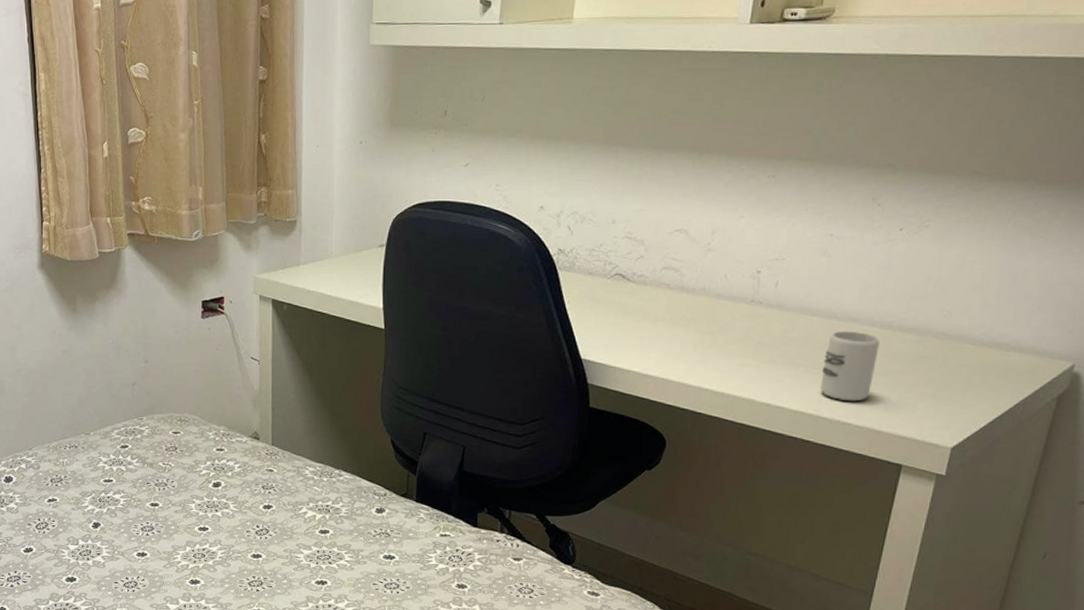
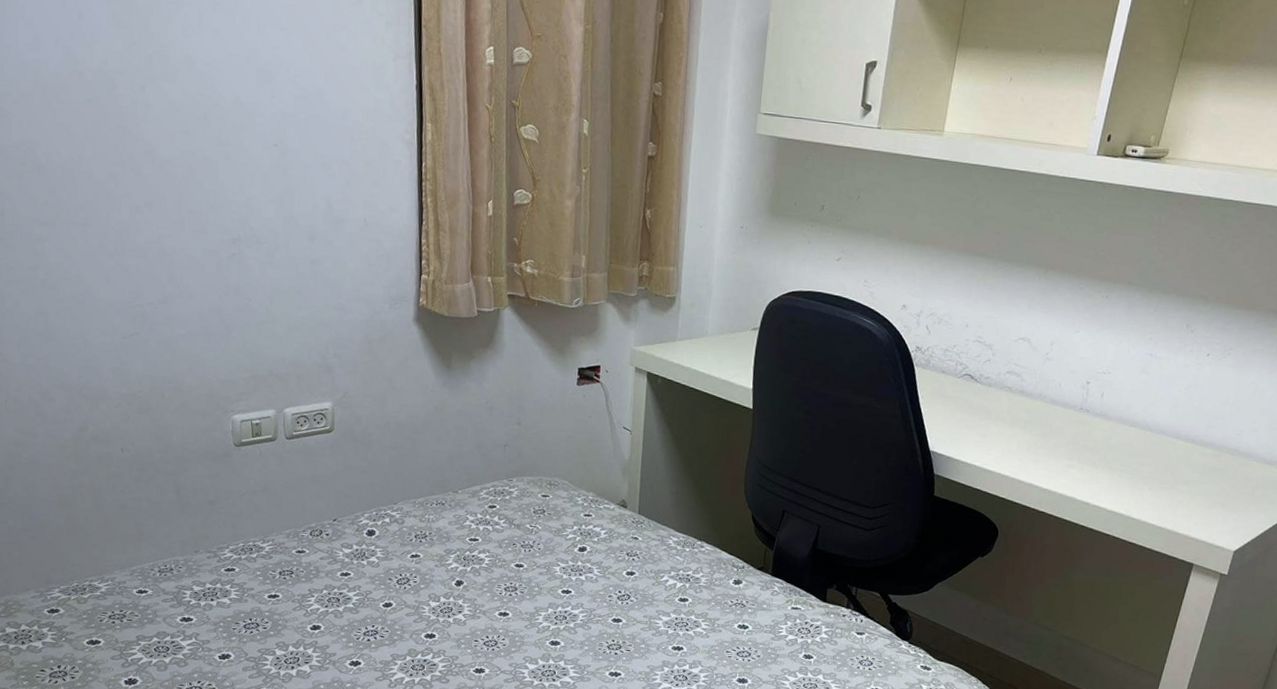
cup: present [820,331,880,402] -> none [1131,441,1183,505]

